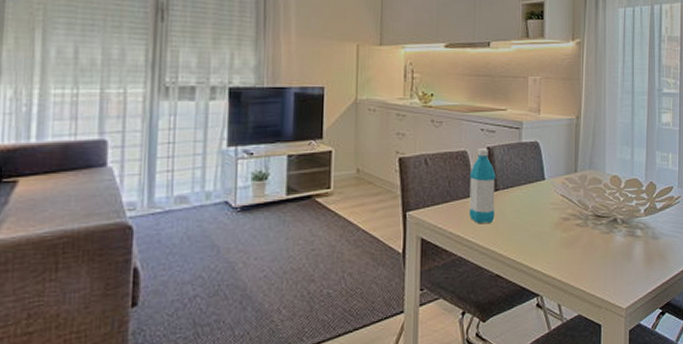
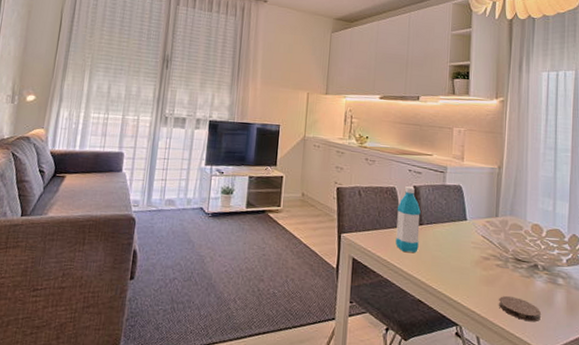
coaster: none [580,255,620,280] -> present [499,295,541,322]

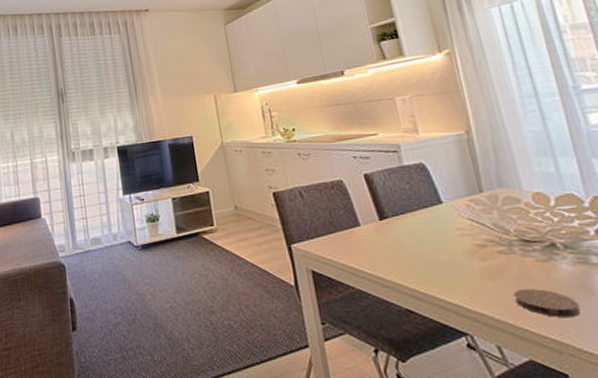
water bottle: present [396,186,421,253] -> none [350,176,390,254]

